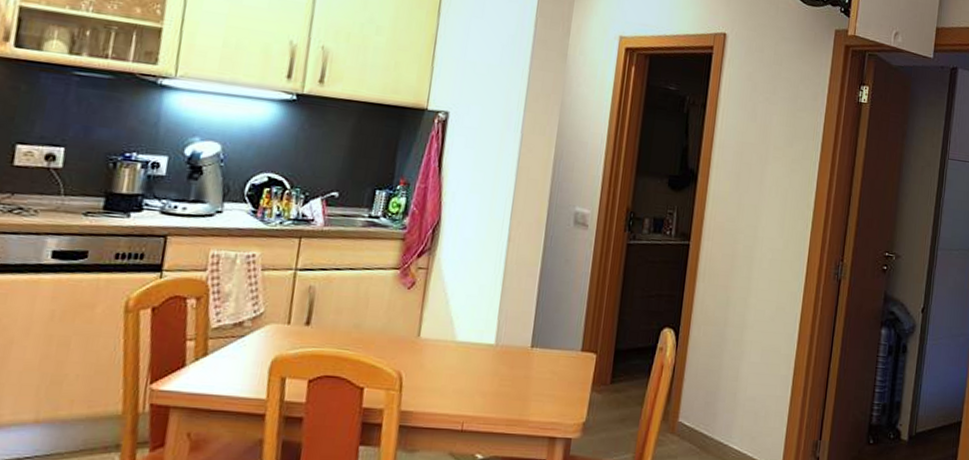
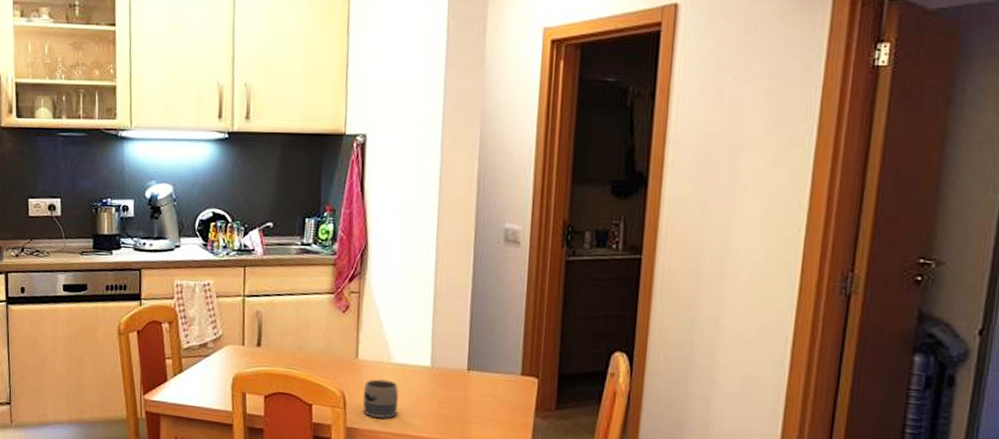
mug: none [421,358,460,399] -> present [362,379,399,418]

